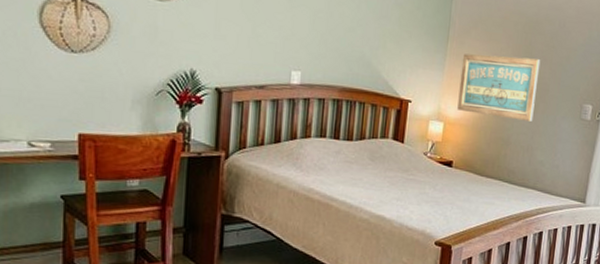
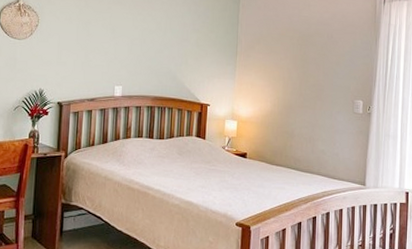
wall art: present [457,53,541,122] -> none [248,64,315,117]

